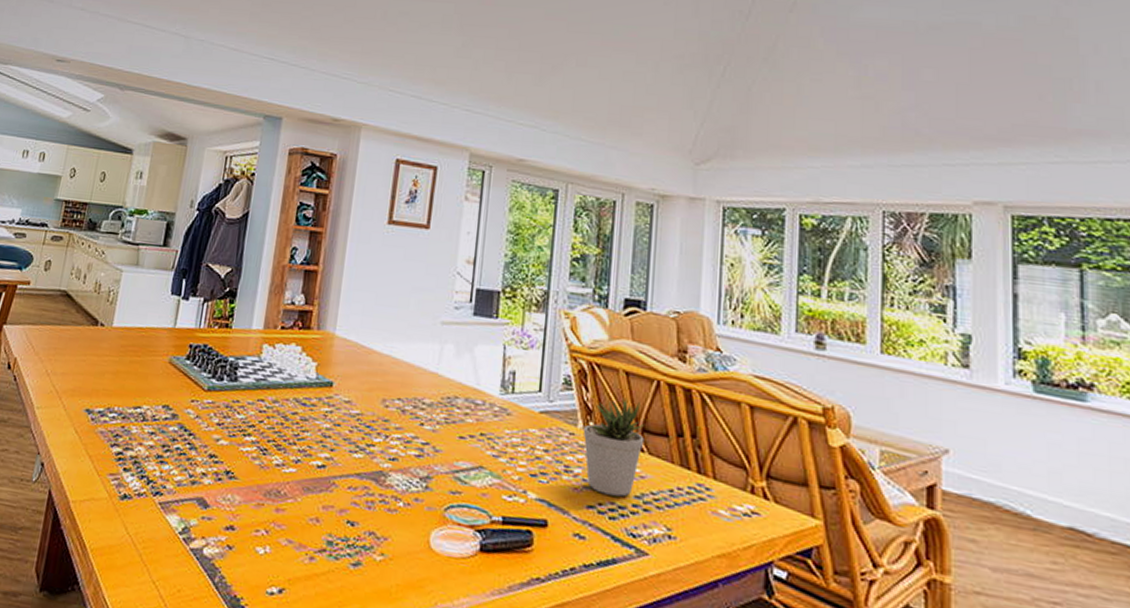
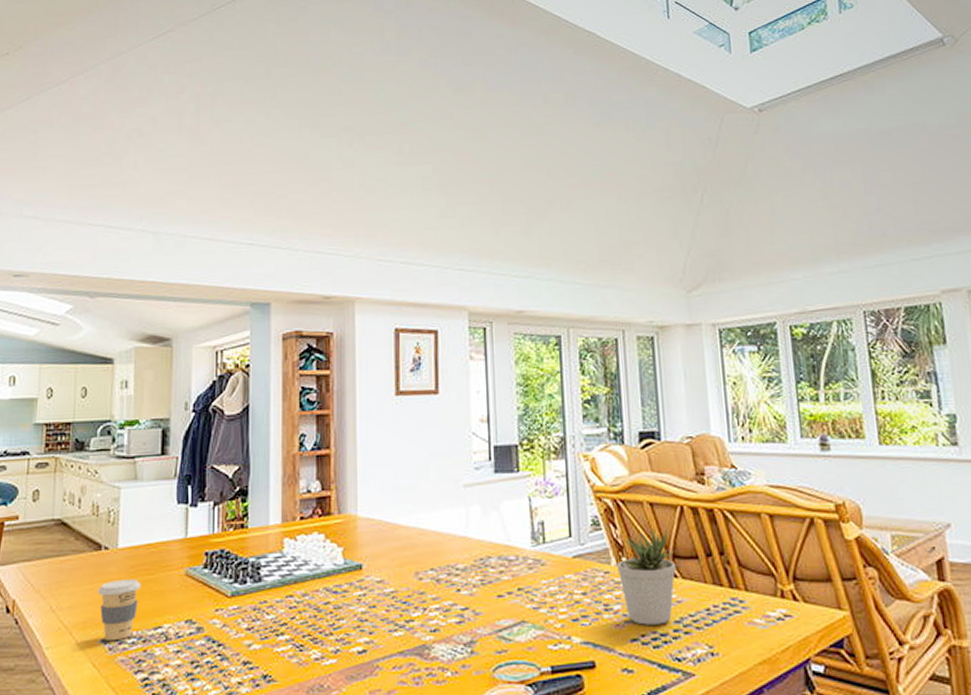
coffee cup: none [88,356,129,413] -> present [98,579,141,642]

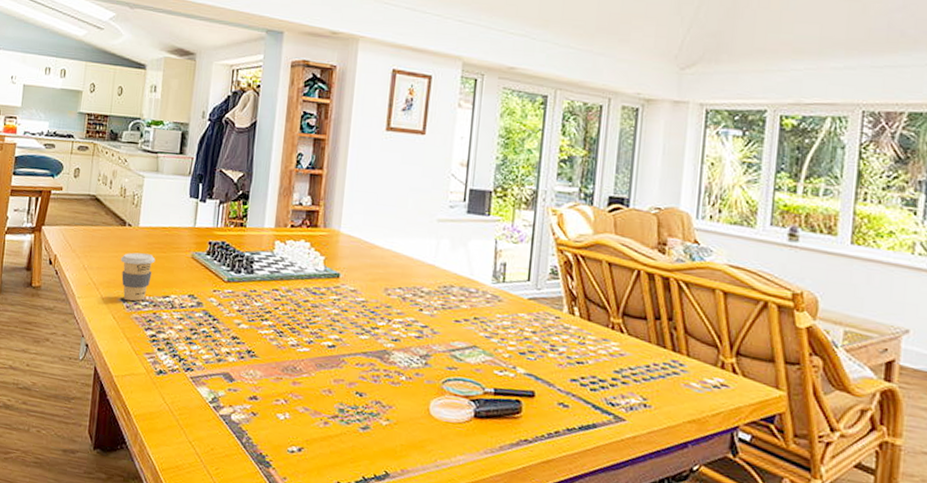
potted plant: present [616,528,677,625] -> none [567,285,626,372]

